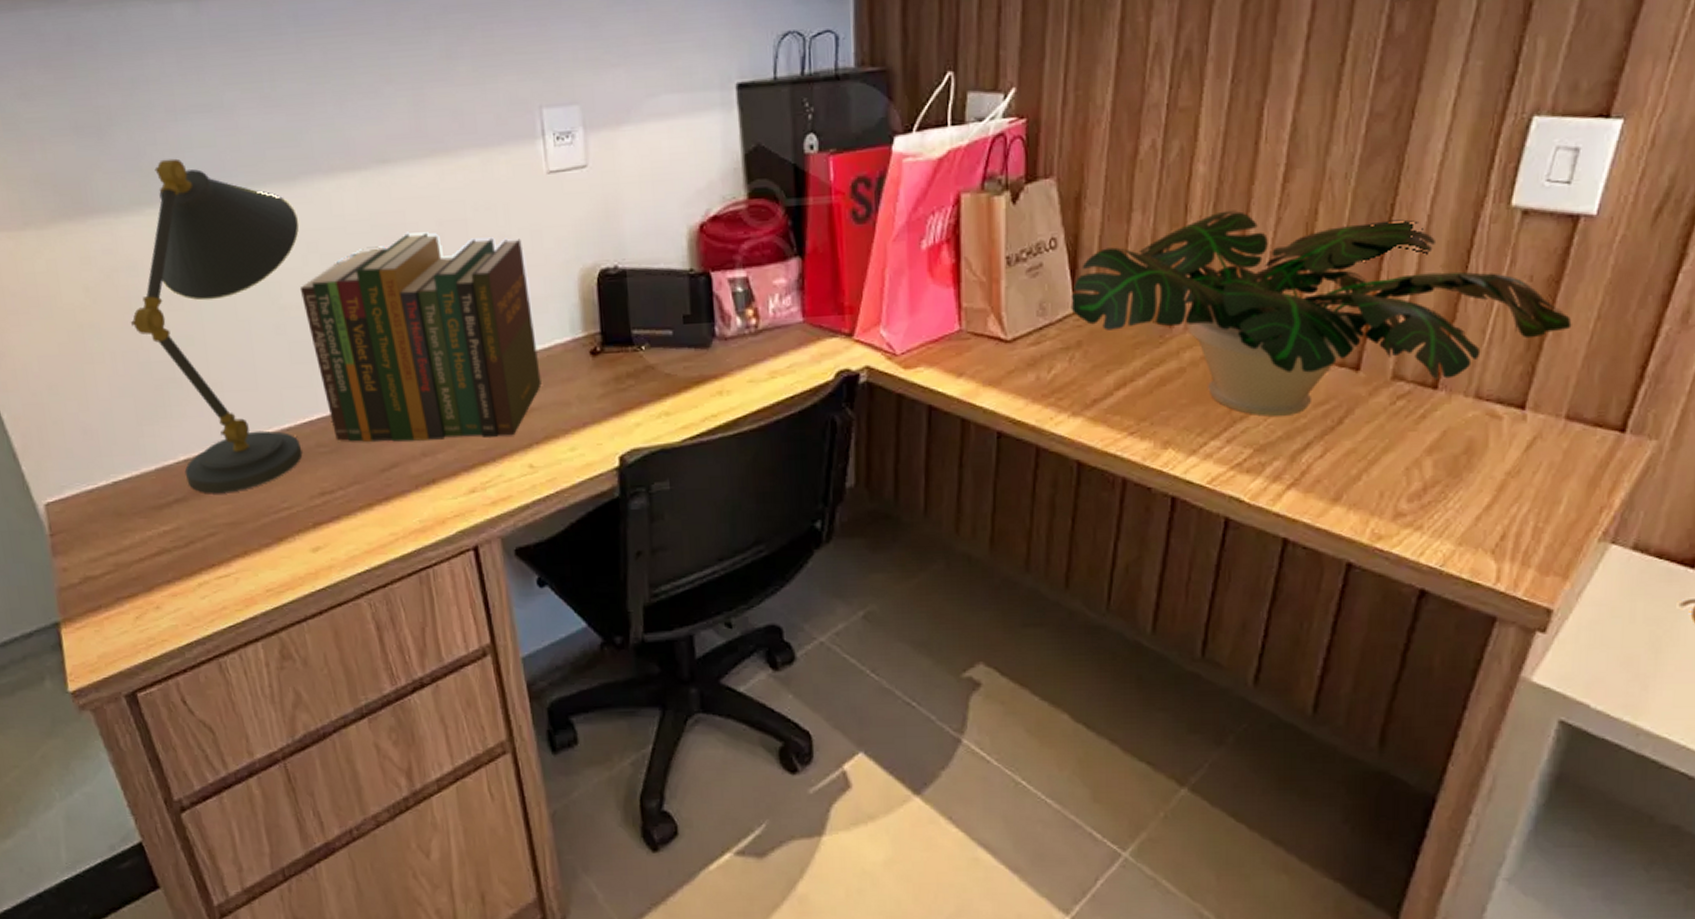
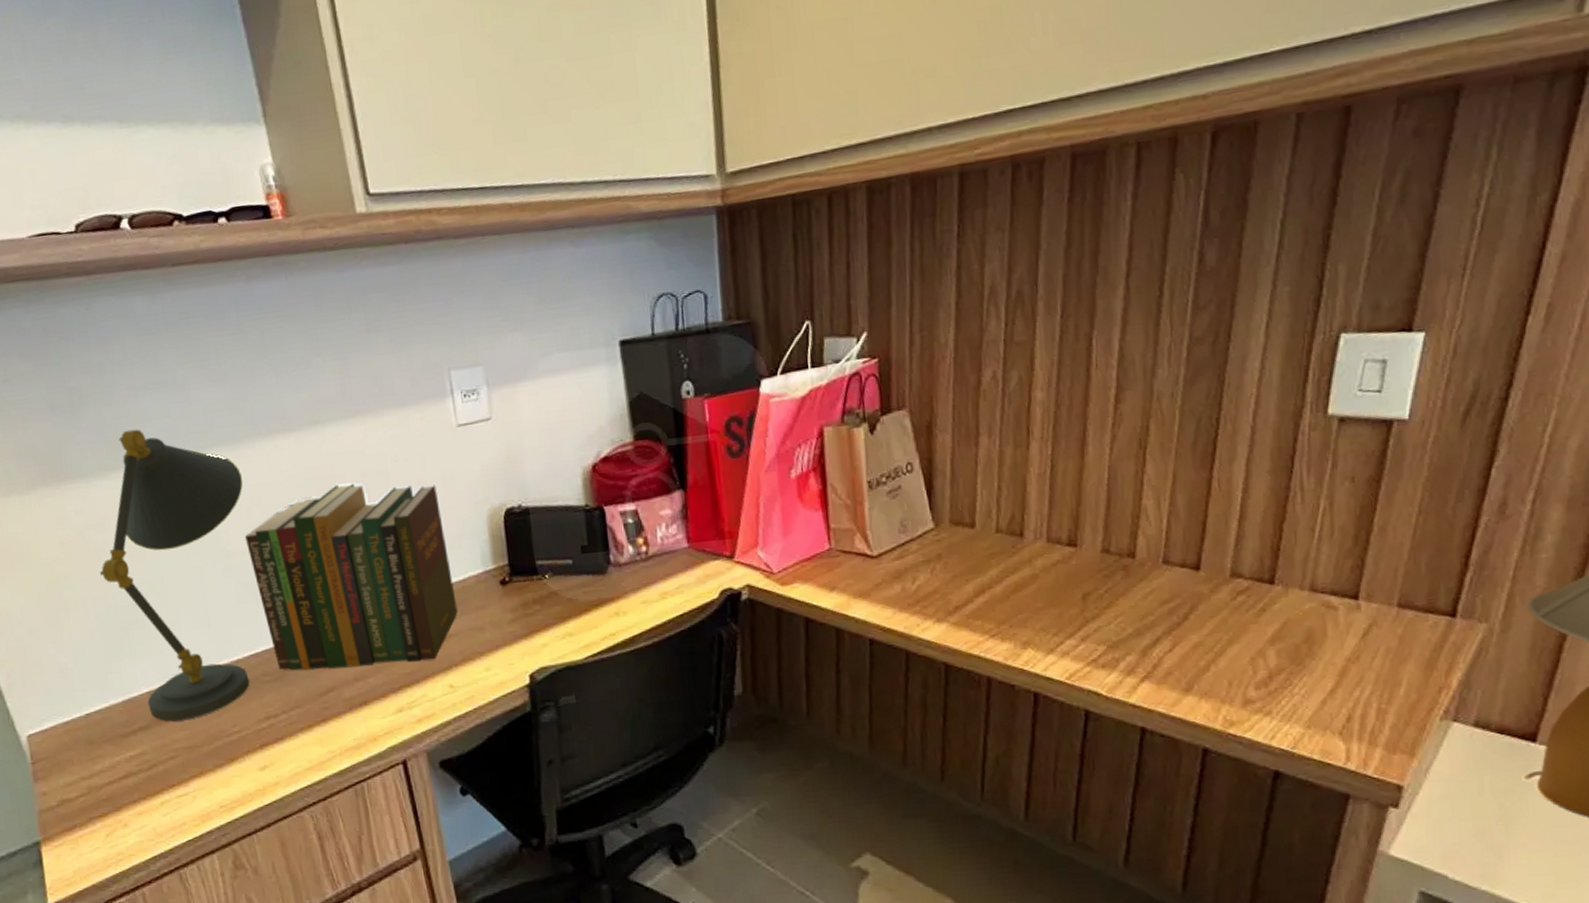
potted plant: present [1070,210,1572,417] -> none [928,430,1395,616]

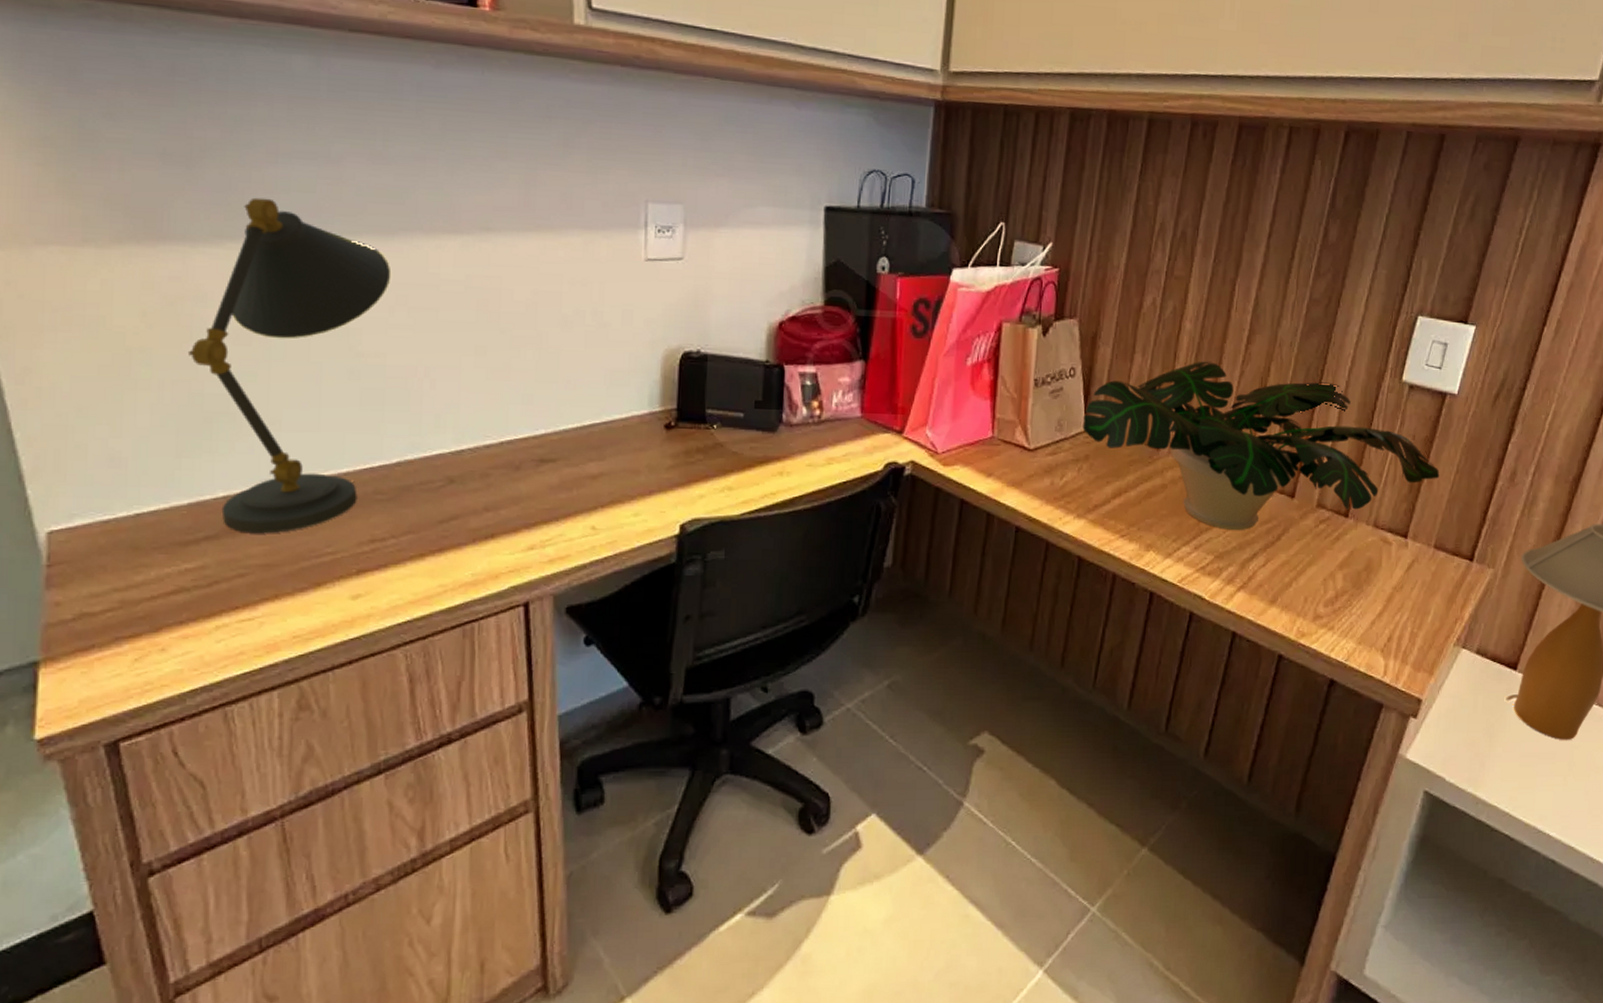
books: present [245,483,458,670] -> none [382,298,615,497]
potted plant: none [928,430,1395,616] -> present [1082,361,1440,530]

